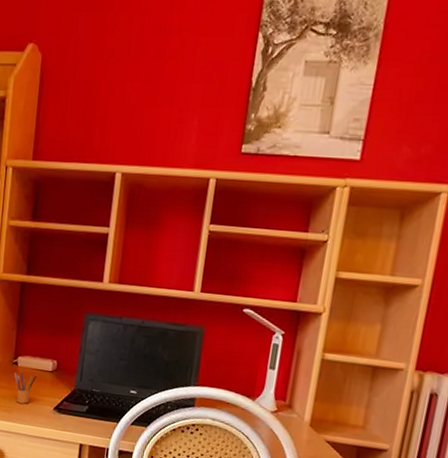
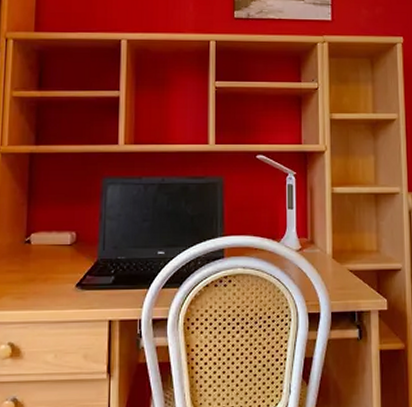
pencil box: present [14,370,37,404] -> none [27,249,54,286]

